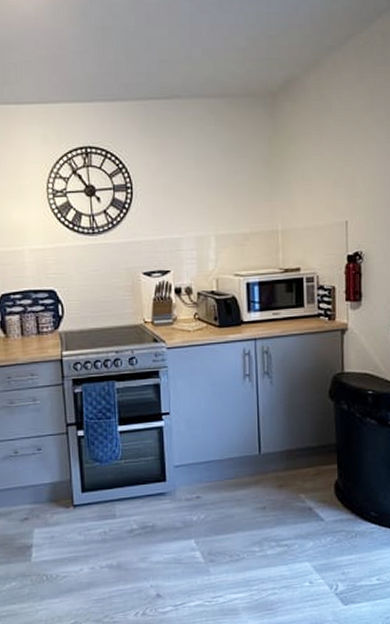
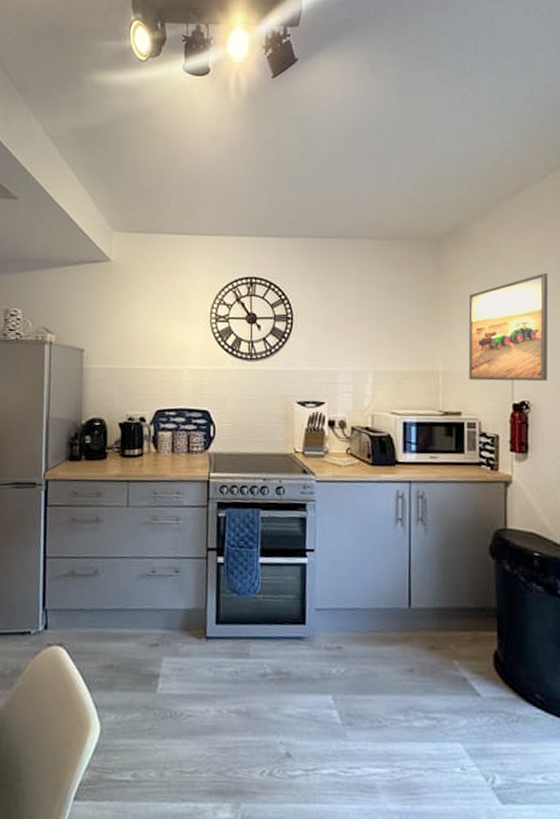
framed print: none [304,123,379,236] -> present [468,273,549,382]

